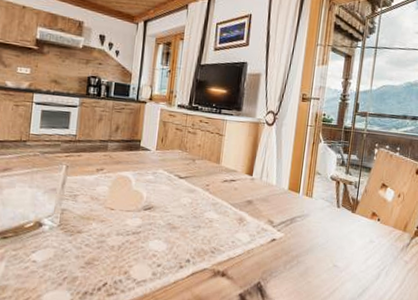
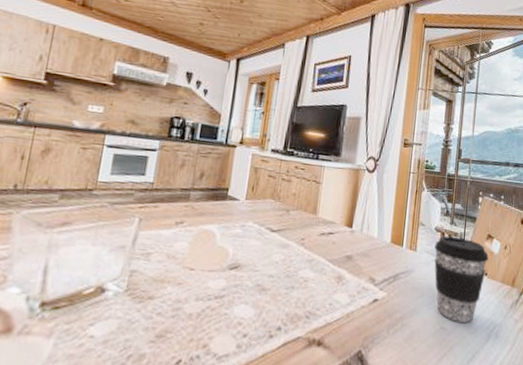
coffee cup: none [329,184,382,262] -> present [434,236,489,323]

